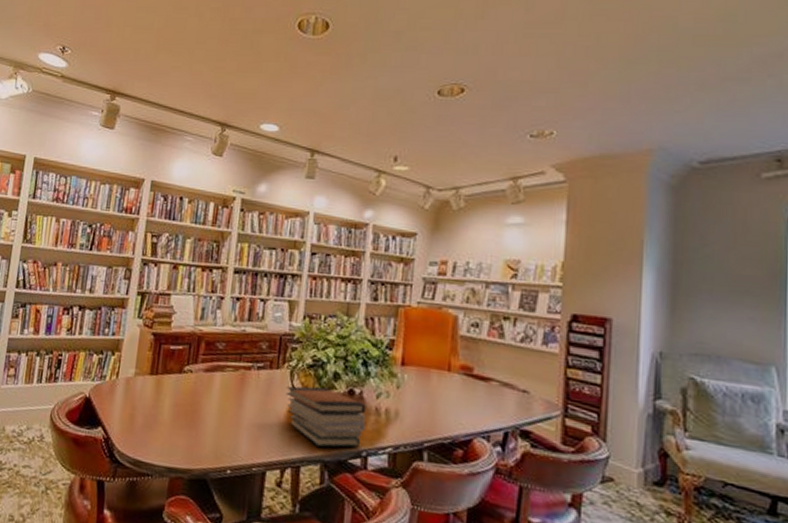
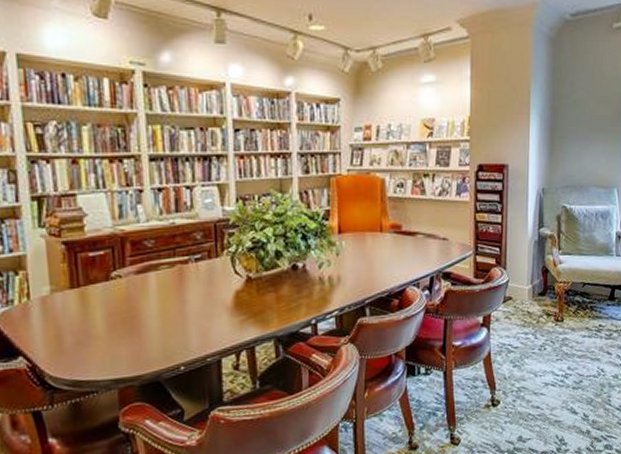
book stack: present [285,386,366,447] -> none [229,267,312,324]

